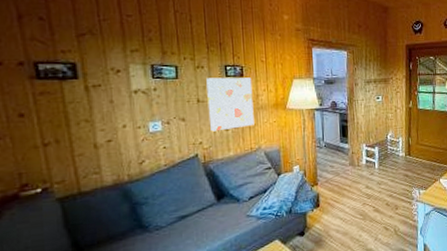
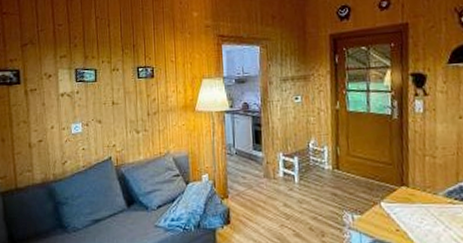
wall art: present [206,77,254,132] -> none [121,78,164,134]

